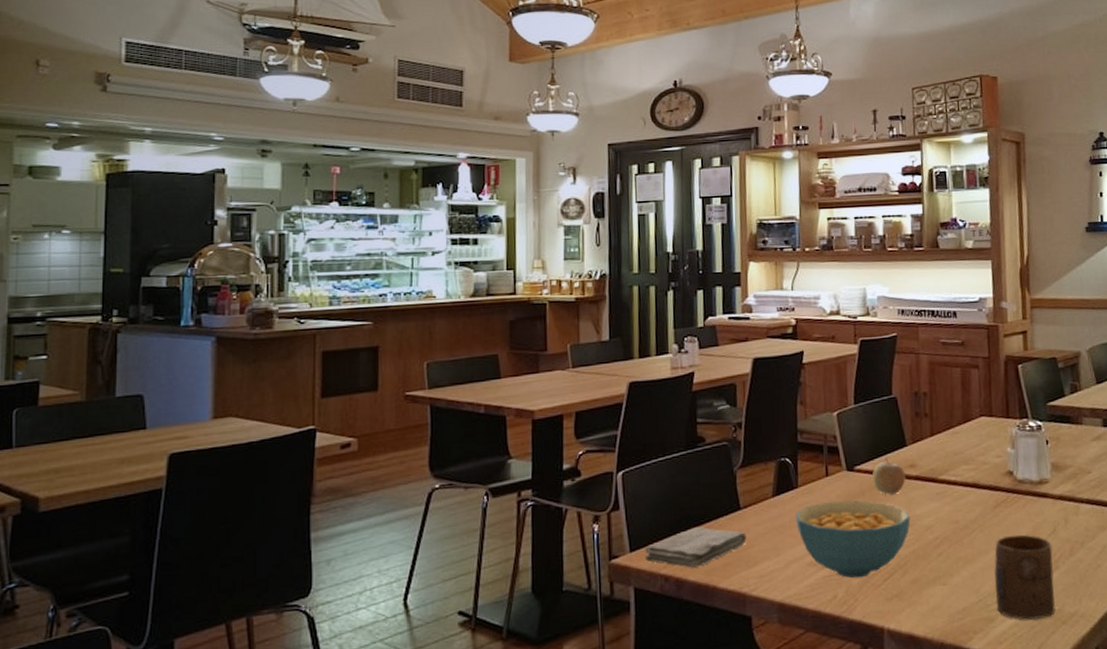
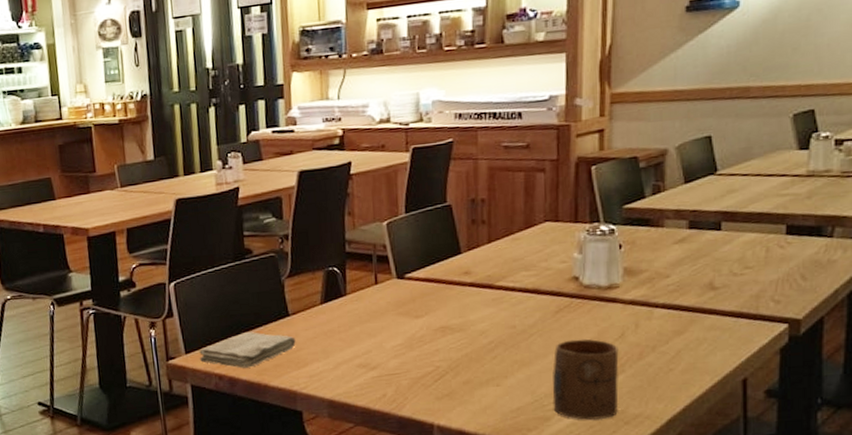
cereal bowl: present [795,500,910,579] -> none [344,306,464,379]
fruit: present [872,458,906,495] -> none [424,265,460,301]

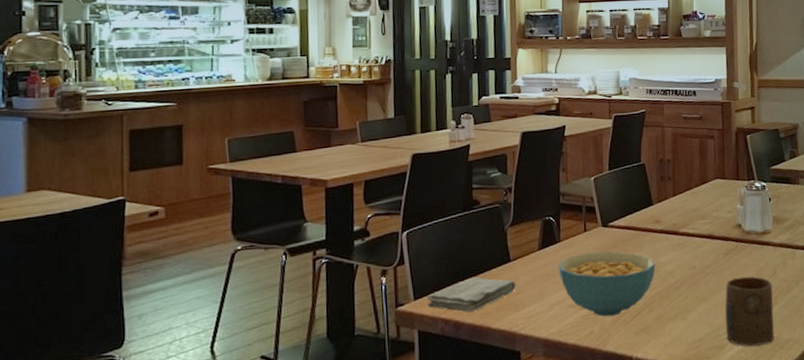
cereal bowl: none [344,306,464,379] -> present [558,251,656,317]

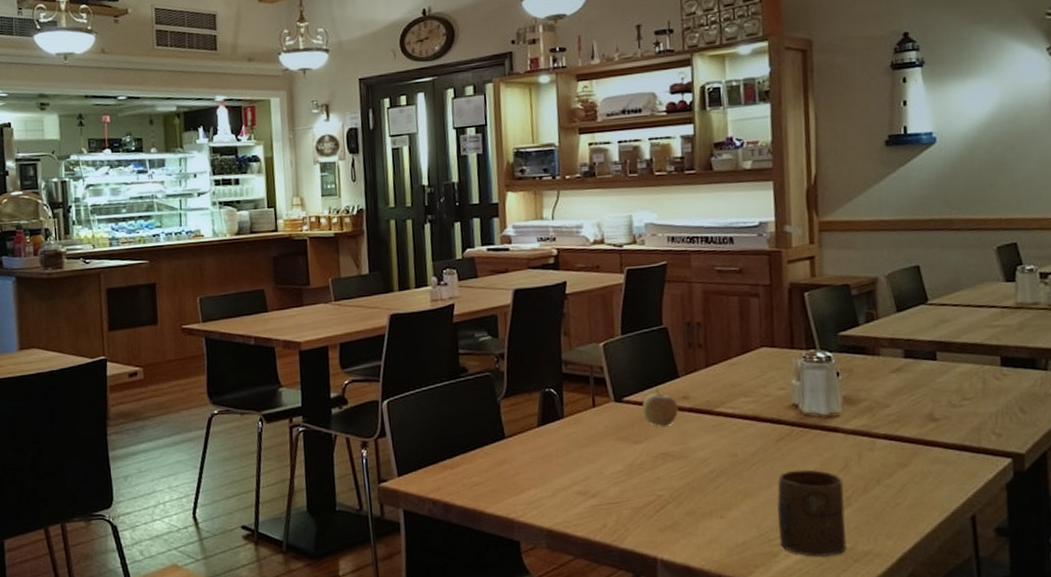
washcloth: present [427,276,516,312] -> none [412,453,513,493]
cereal bowl: present [558,251,656,317] -> none [561,431,684,509]
fruit: none [624,215,652,246] -> present [642,389,679,426]

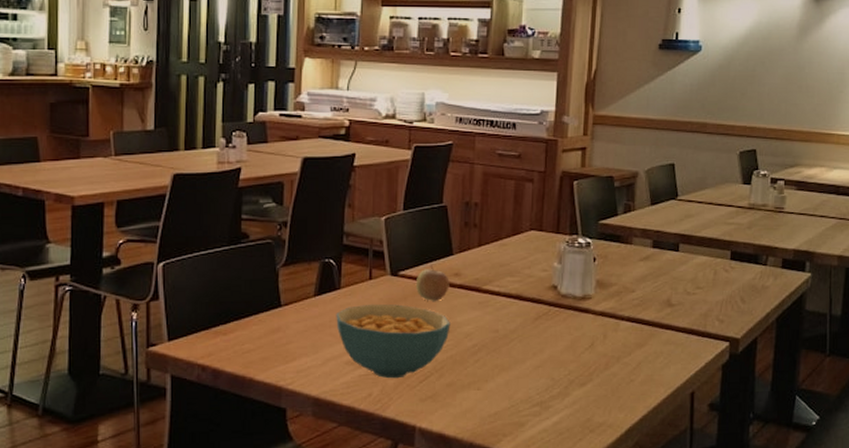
cereal bowl: none [561,431,684,509] -> present [336,304,450,379]
cup: present [777,469,847,557] -> none [527,346,588,428]

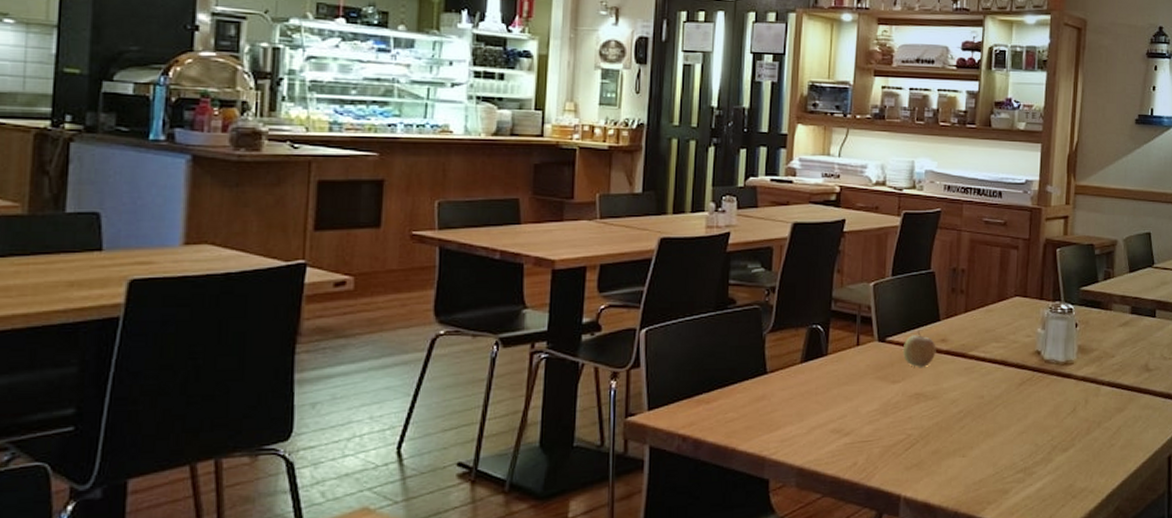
cereal bowl: present [336,304,450,379] -> none [822,370,937,447]

